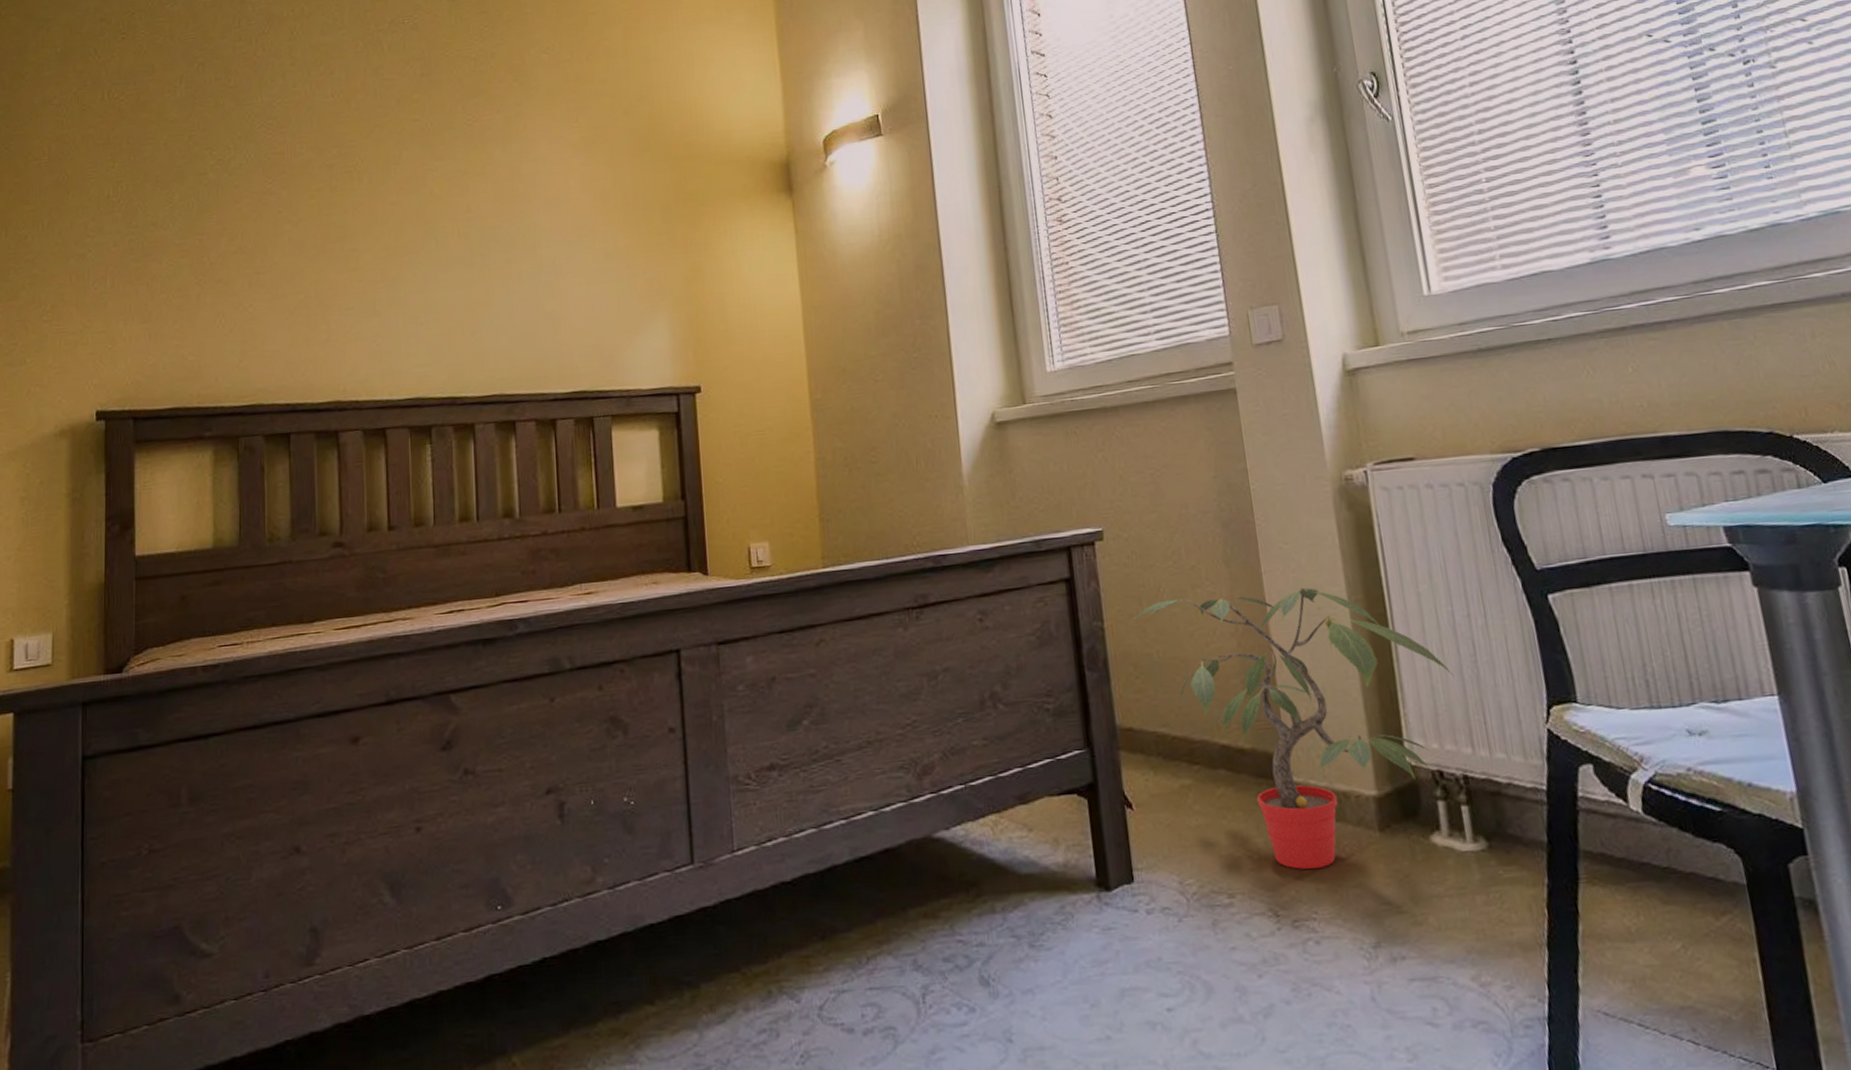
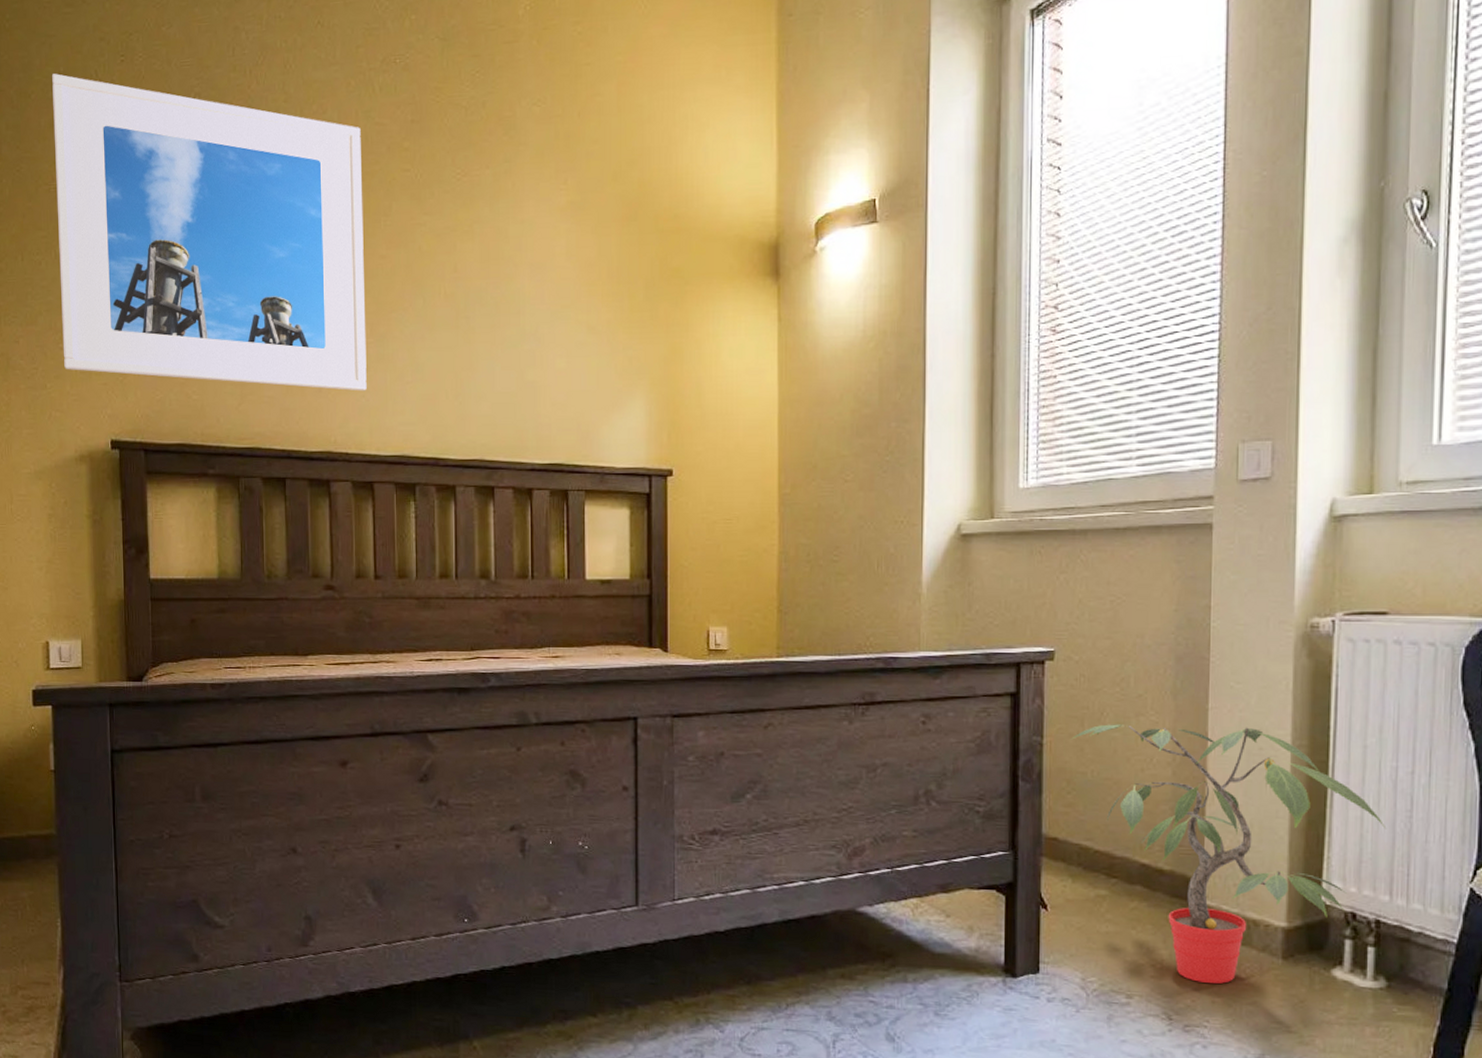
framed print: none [46,54,378,343] -> present [52,73,367,391]

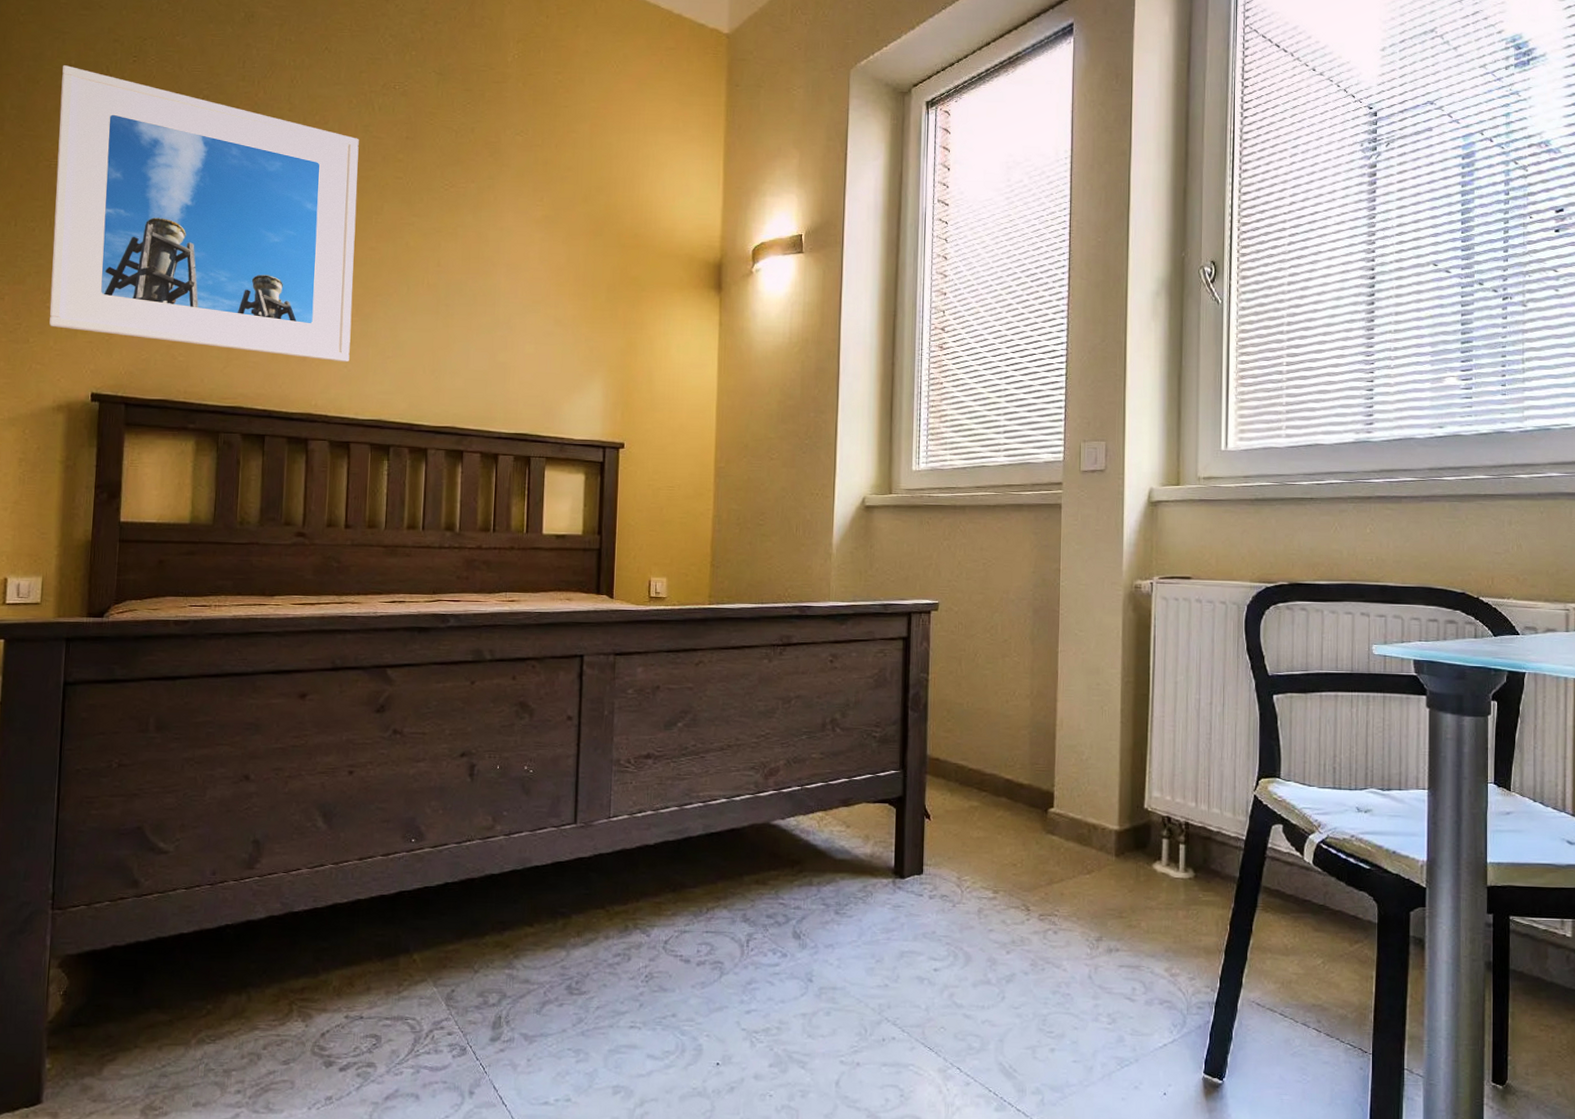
potted plant: present [1071,724,1387,984] -> none [951,663,1193,878]

